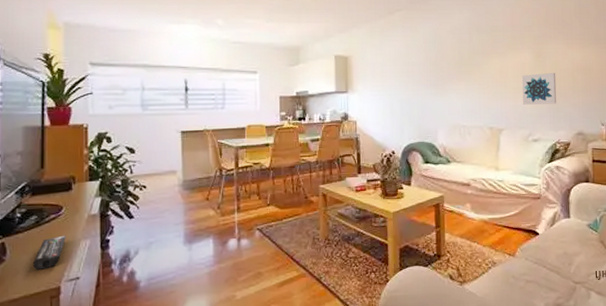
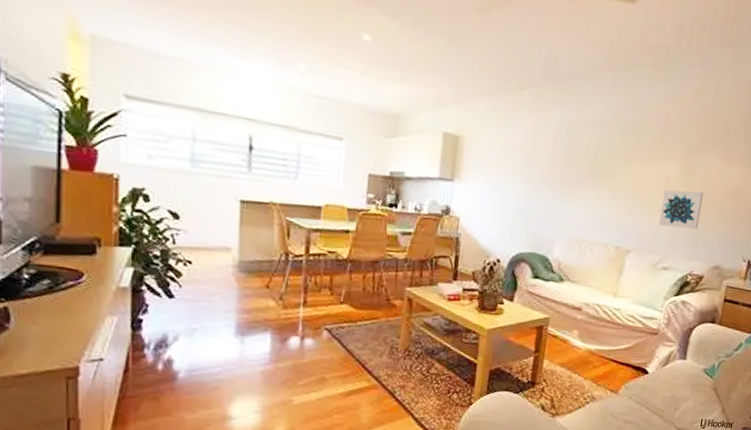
remote control: present [32,235,66,270] -> none [44,307,87,345]

